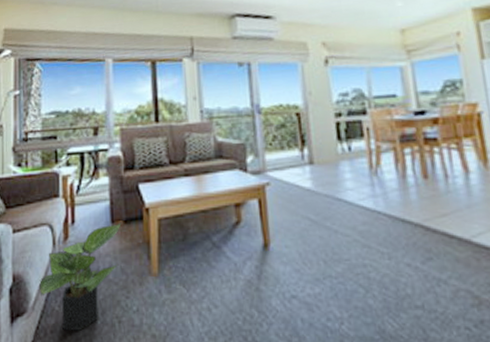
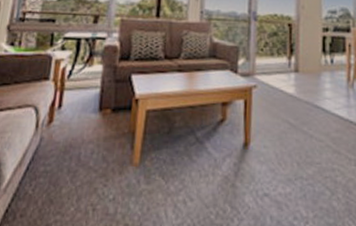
potted plant: present [39,222,122,331] -> none [14,110,109,217]

